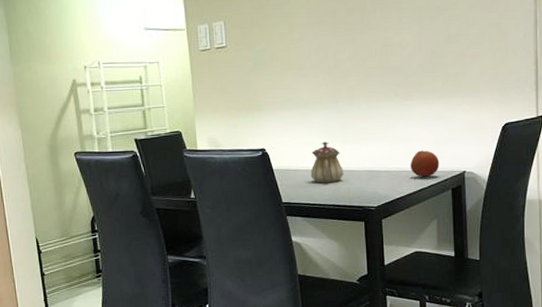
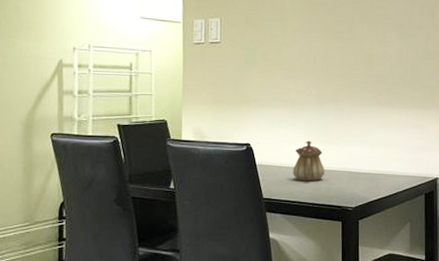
fruit: present [410,150,440,177] -> none [388,155,415,181]

